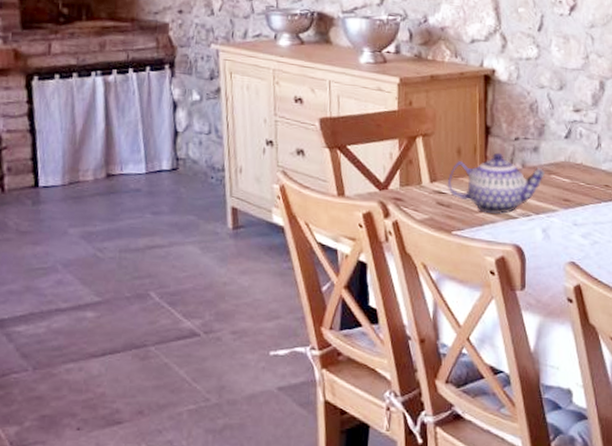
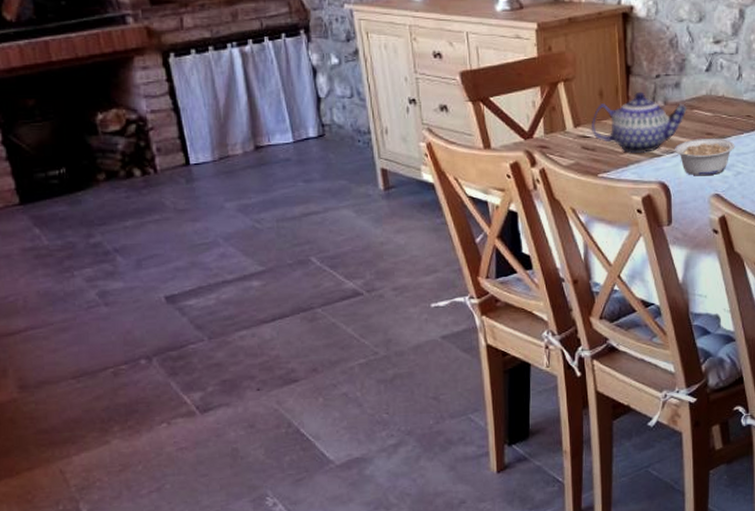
legume: none [531,204,593,243] -> present [675,139,735,176]

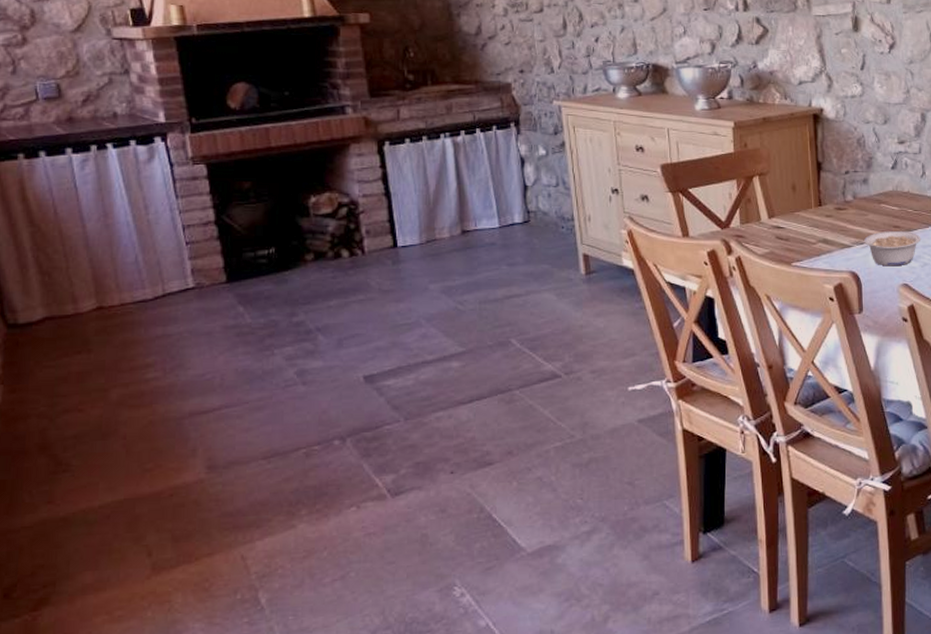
teapot: present [591,91,687,153] -> none [784,186,875,243]

